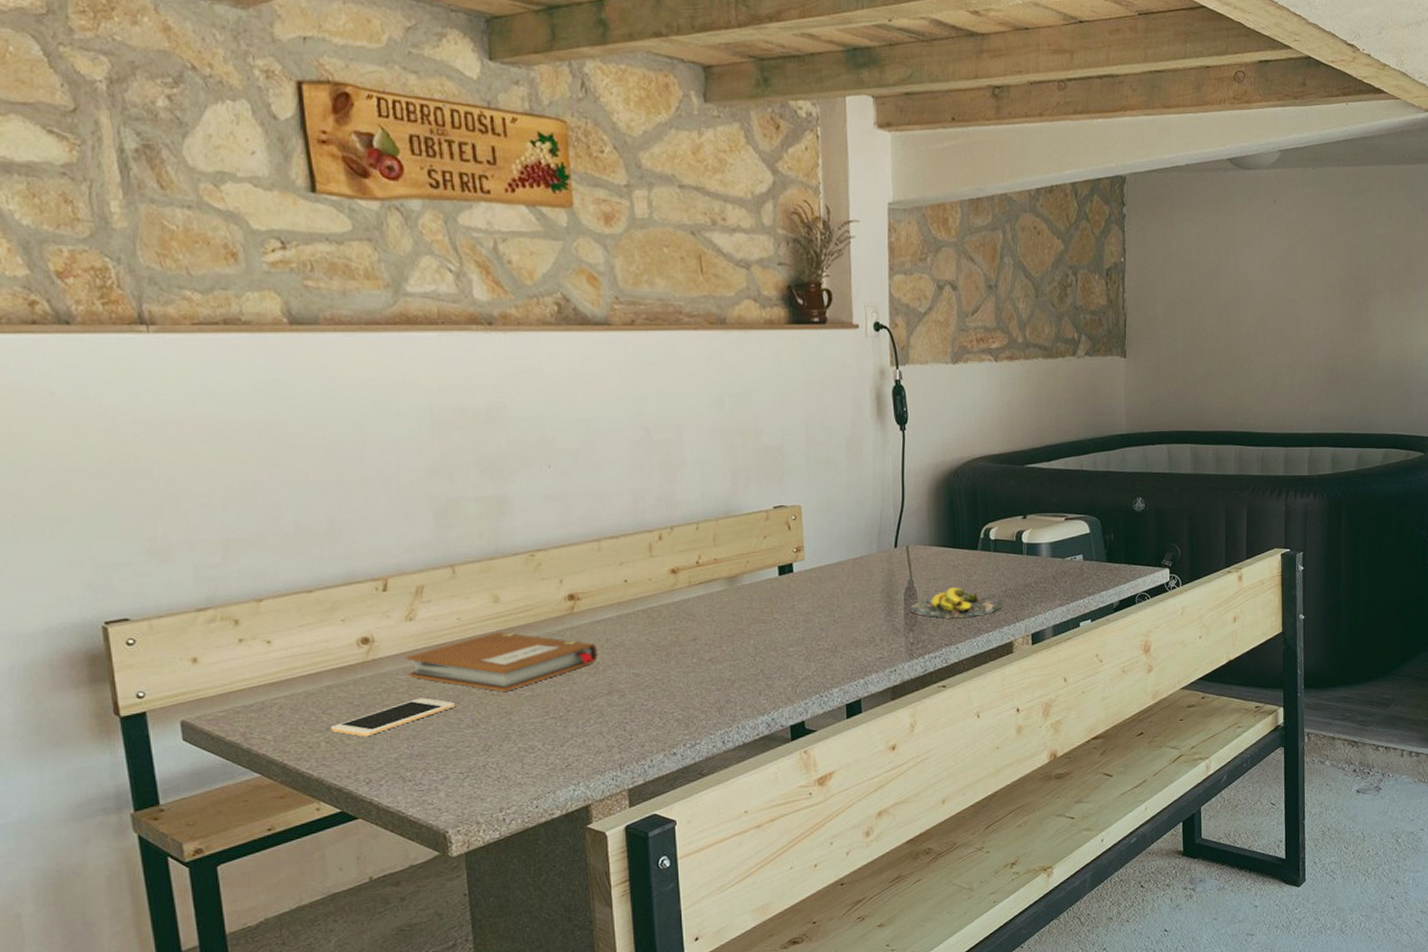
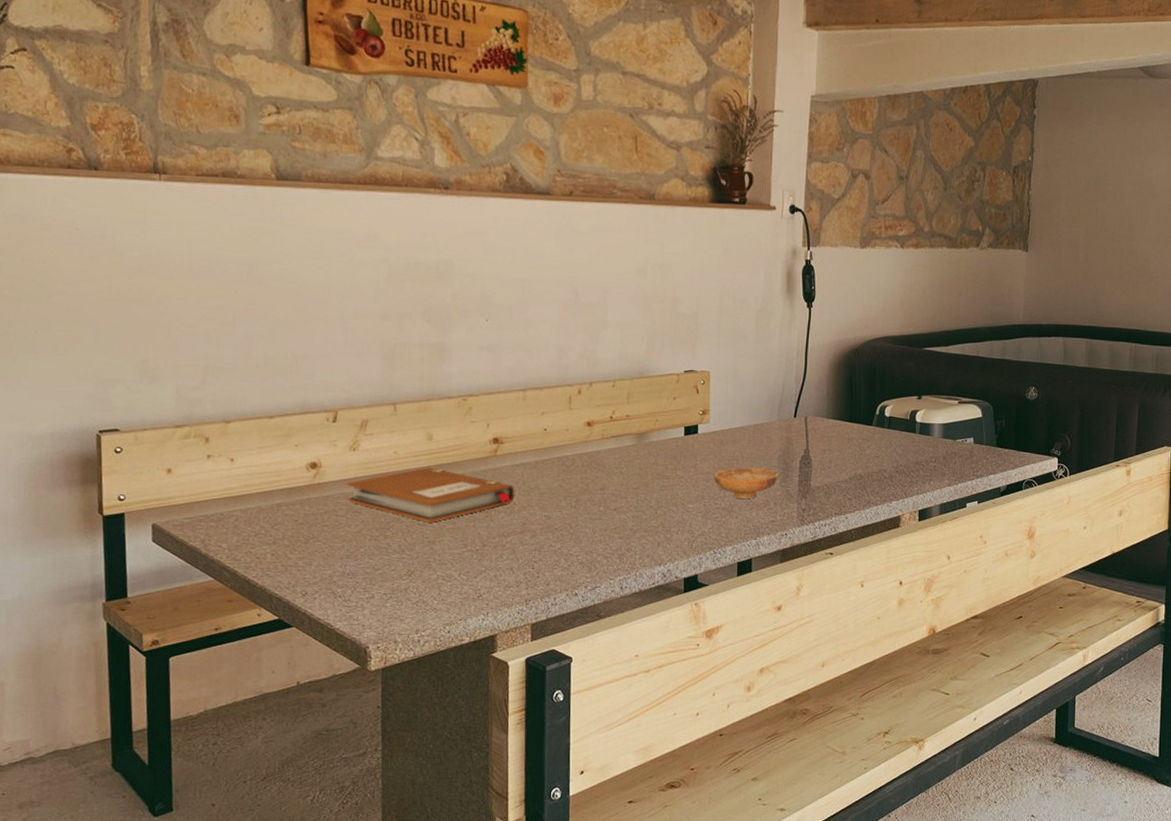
cell phone: present [330,698,456,737] -> none [276,522,386,553]
bowl: none [814,603,882,637] -> present [714,467,778,499]
banana: present [909,587,1002,618] -> none [804,459,892,489]

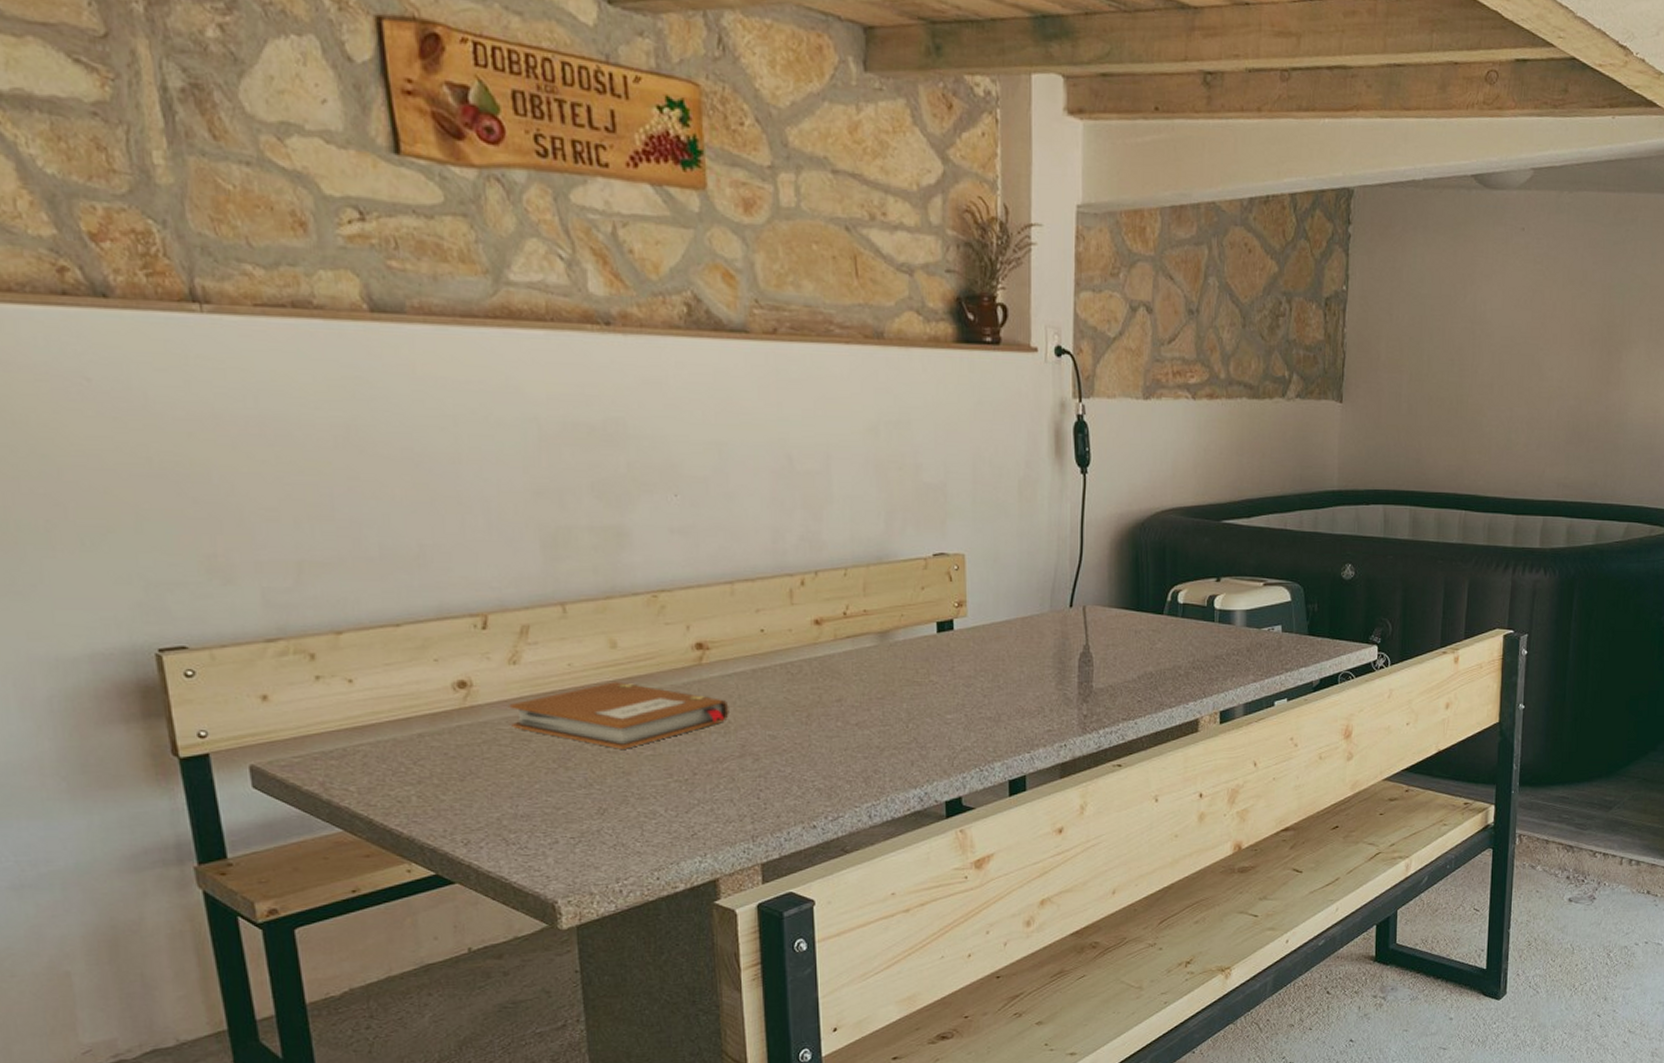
bowl: present [714,467,778,499] -> none [976,668,1053,705]

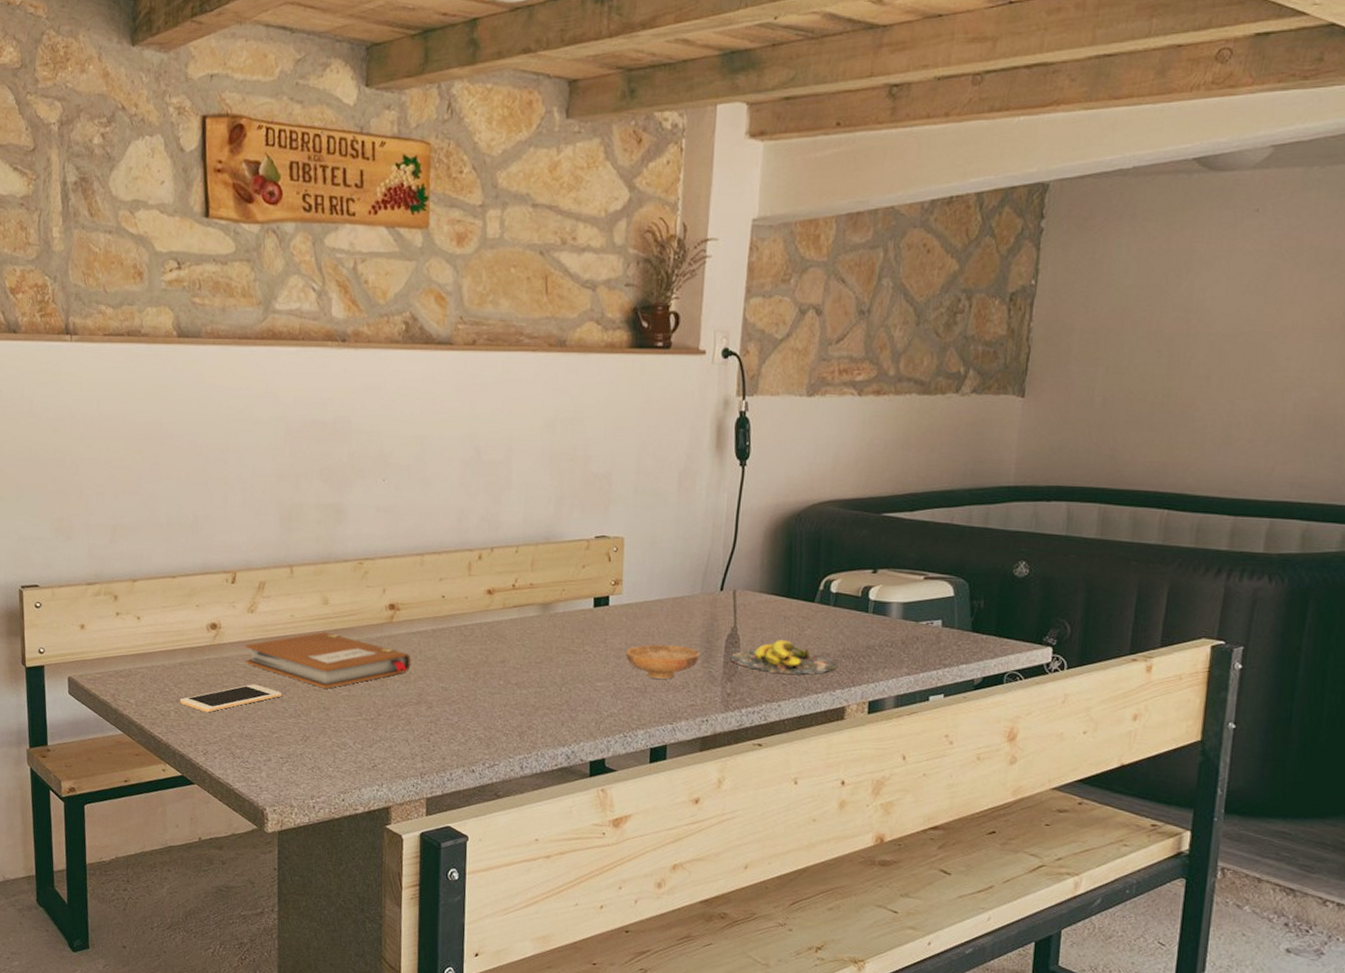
cell phone: none [422,752,567,793] -> present [179,684,283,713]
bowl: none [976,668,1053,705] -> present [625,644,700,679]
banana: none [1084,655,1189,690] -> present [730,640,837,675]

